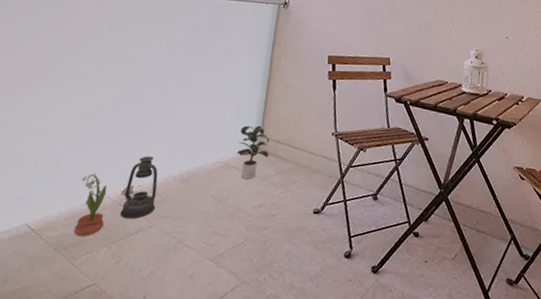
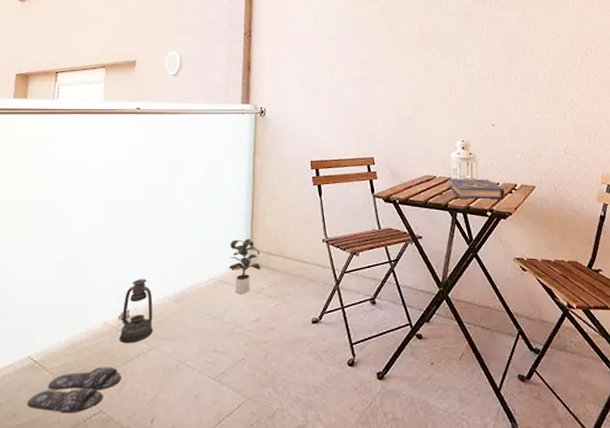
slippers: none [19,240,119,284] -> present [27,367,121,414]
potted flower: present [73,172,107,236] -> none [75,300,104,364]
book: none [459,85,512,109] -> present [448,178,505,199]

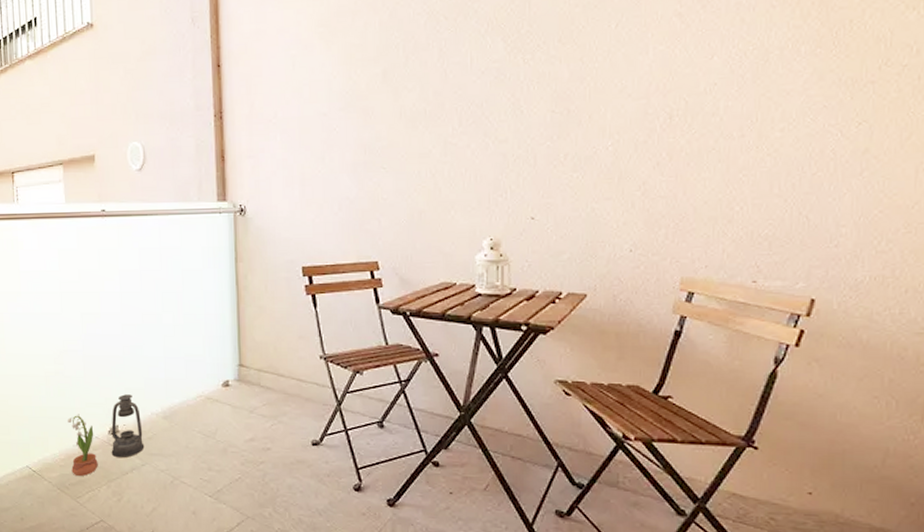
slippers: present [27,367,121,414] -> none [32,479,118,521]
potted flower: none [75,300,104,364] -> present [68,414,98,476]
potted plant: present [229,238,261,294] -> none [217,353,253,412]
book: present [448,178,505,199] -> none [472,285,545,310]

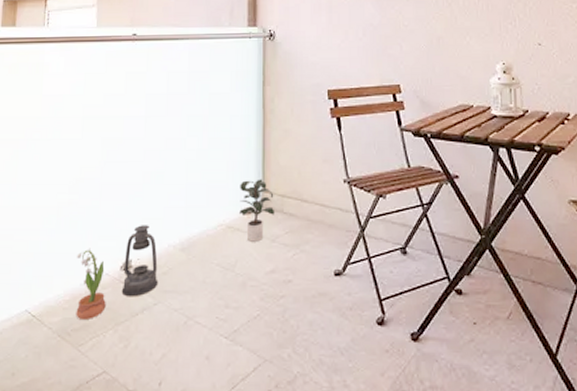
potted plant: none [217,353,253,412] -> present [239,179,275,242]

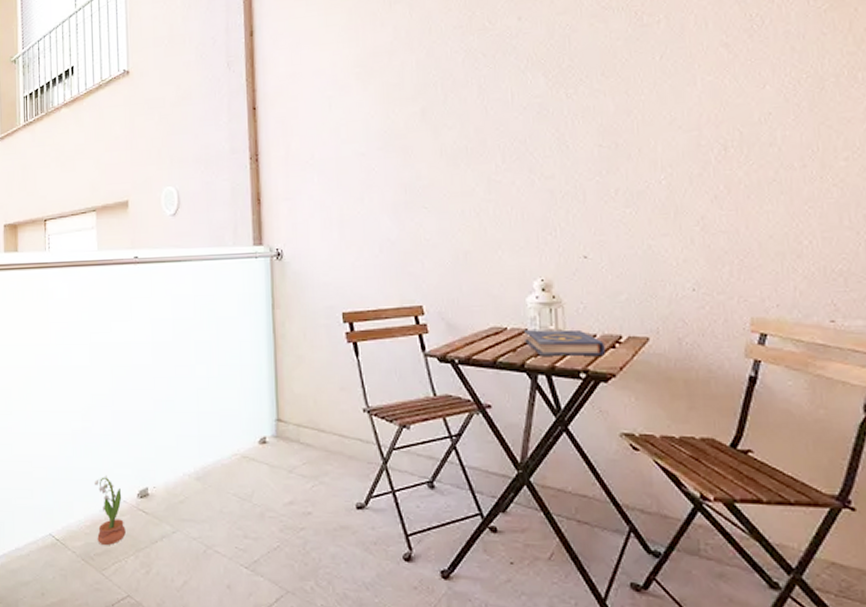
lantern: present [121,225,158,297] -> none [140,453,176,525]
potted plant: present [239,179,275,242] -> none [253,407,291,472]
book: none [488,107,556,131] -> present [524,329,605,356]

